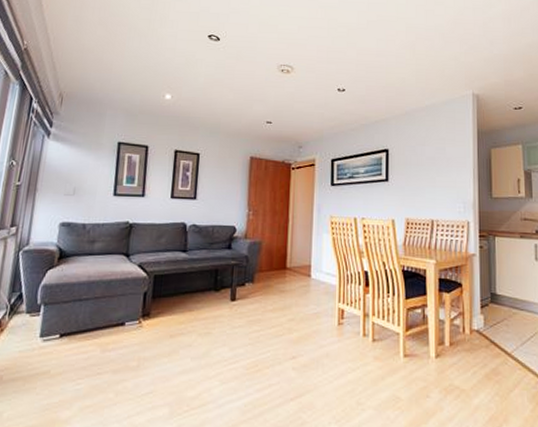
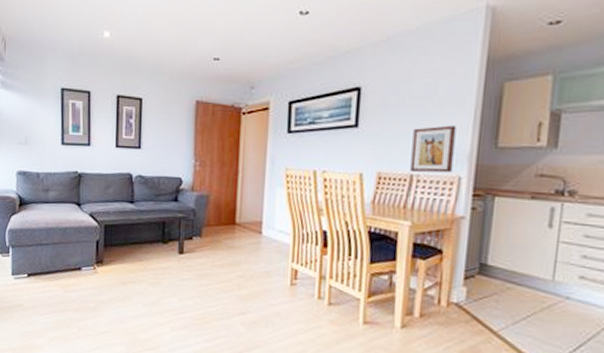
wall art: none [431,180,462,218] -> present [410,125,457,173]

